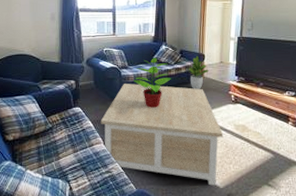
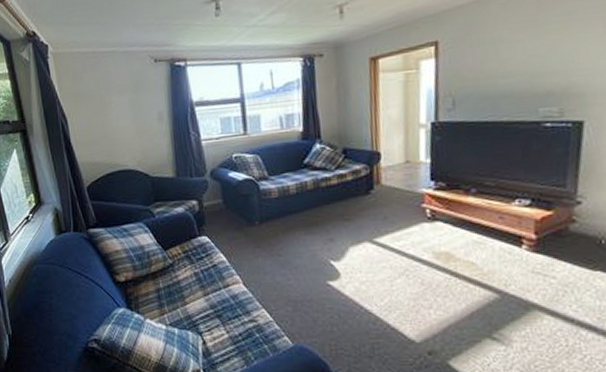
coffee table: present [100,84,224,186] -> none [236,200,417,340]
potted plant: present [134,57,172,108] -> none [278,161,333,233]
potted plant: present [188,56,209,89] -> none [356,155,389,204]

